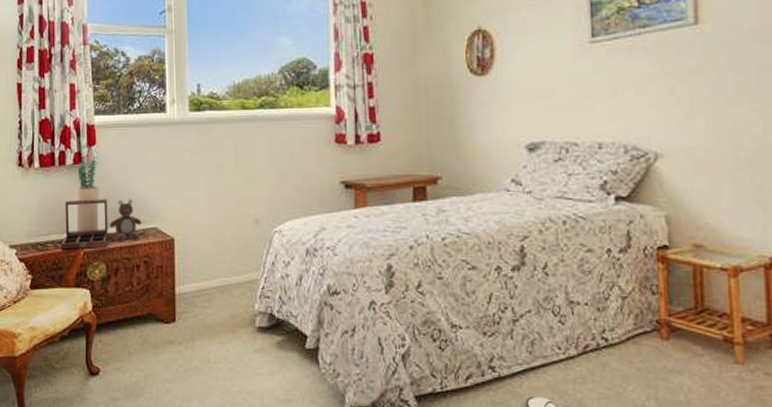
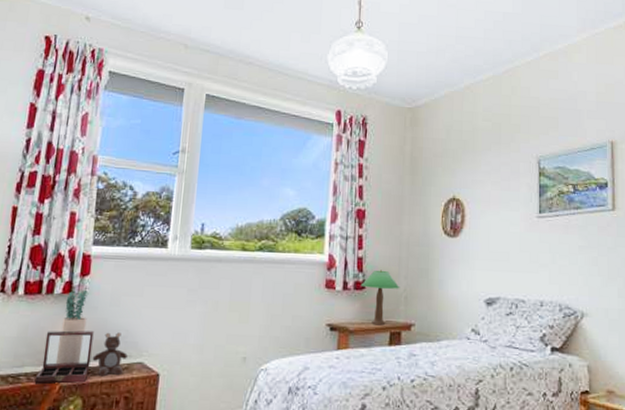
table lamp: none [375,119,421,180] -> present [360,270,400,326]

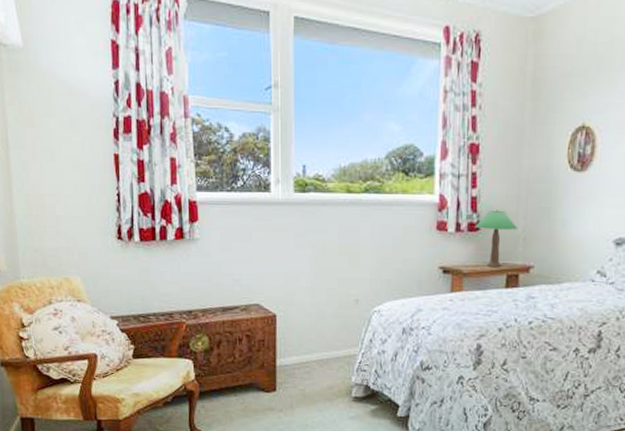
jewelry box: present [34,330,94,385] -> none [163,274,211,324]
vase: present [61,285,89,333] -> none [179,231,202,277]
teddy bear: present [92,332,128,377] -> none [212,276,244,317]

